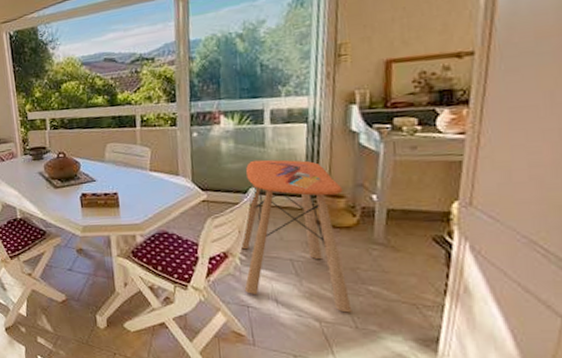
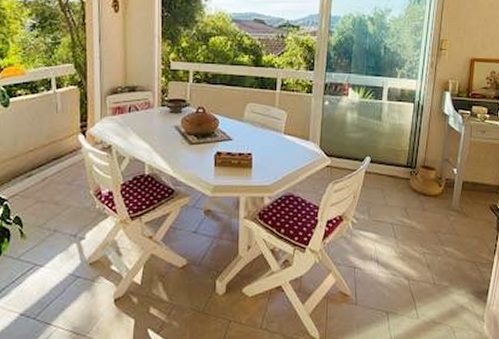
side table: present [239,159,352,313] -> none [352,132,434,271]

